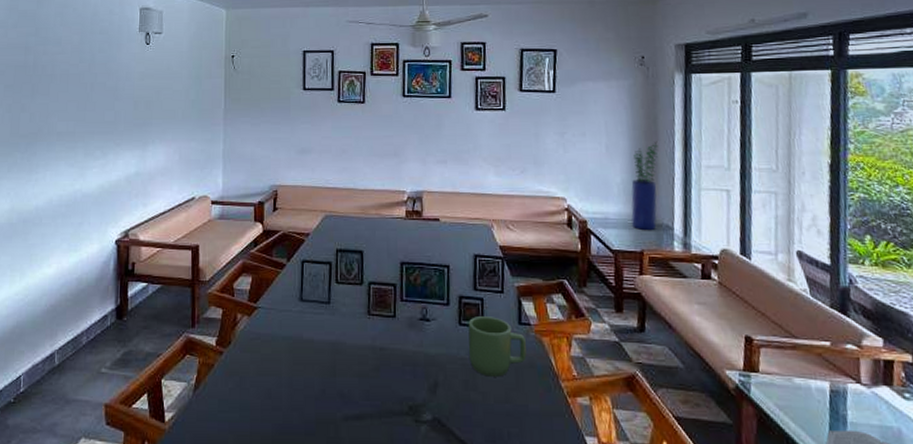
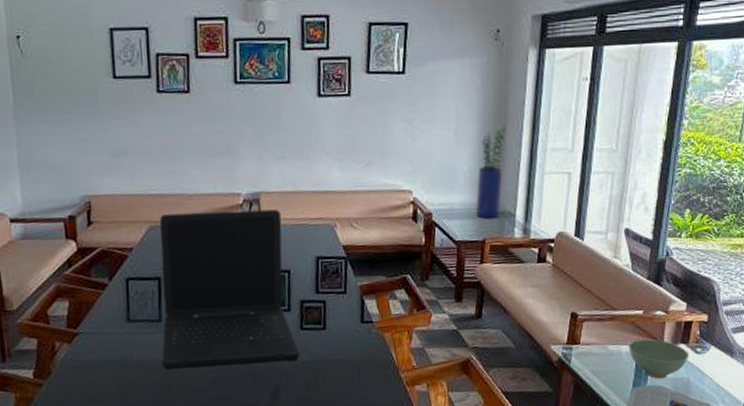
laptop: none [329,205,458,356] -> present [159,209,300,370]
mug: present [468,317,527,377] -> none [310,318,369,377]
bowl: none [817,375,897,425] -> present [628,339,689,379]

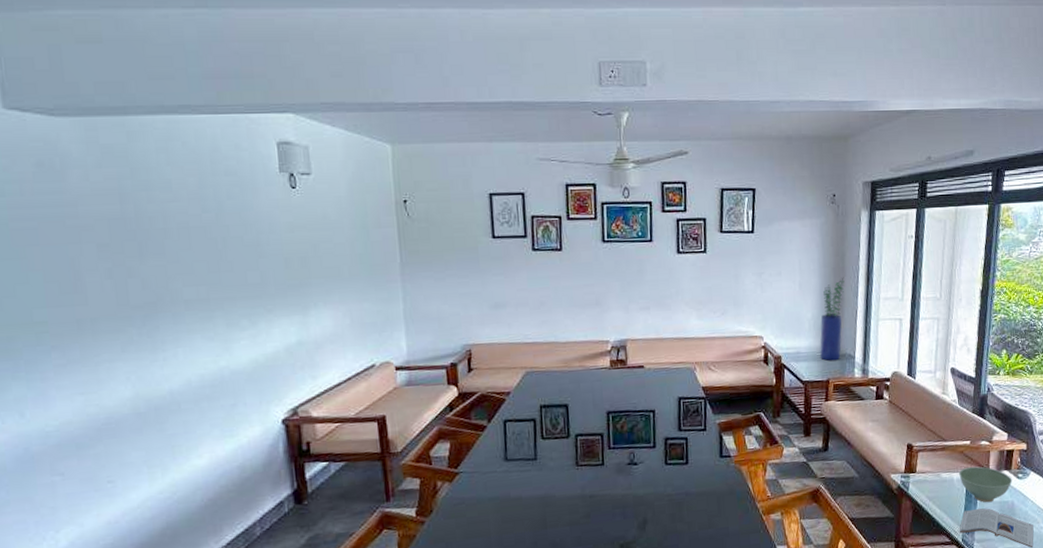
laptop: present [159,209,300,370] -> none [534,355,665,505]

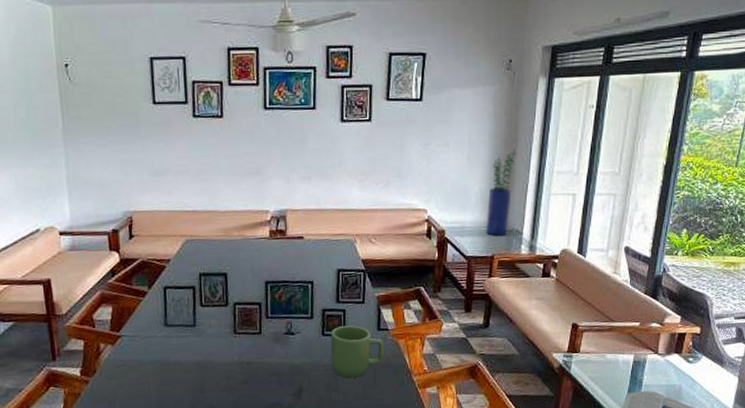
mug: none [674,453,728,508] -> present [330,325,385,379]
bowl: present [959,466,1013,503] -> none [625,349,682,386]

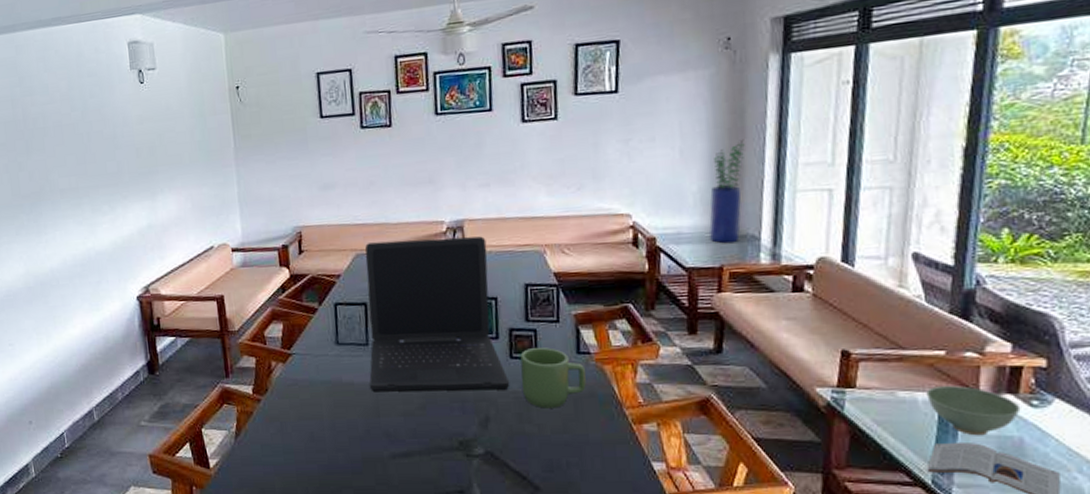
laptop: none [194,225,321,370] -> present [365,236,510,392]
bowl: none [625,349,682,386] -> present [926,386,1021,436]

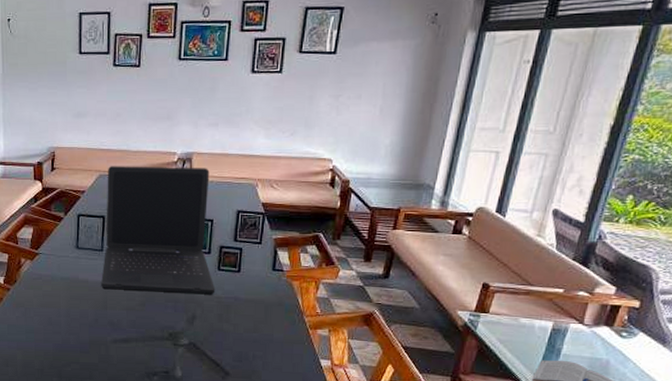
mug: present [520,347,587,409] -> none [224,263,278,312]
vase: present [709,139,745,244] -> none [394,103,435,190]
bowl: present [926,386,1021,436] -> none [542,317,613,357]

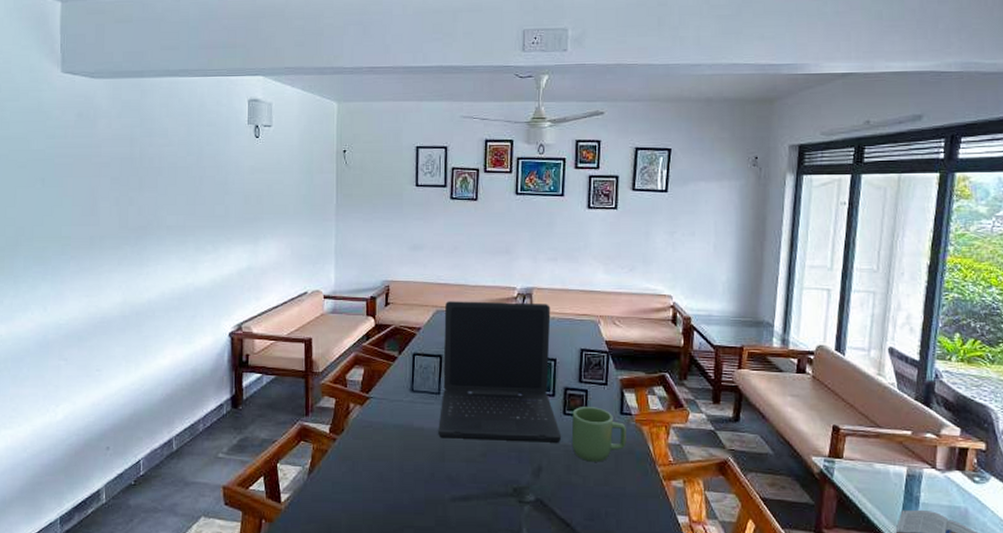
mug: none [224,263,278,312] -> present [571,407,627,462]

